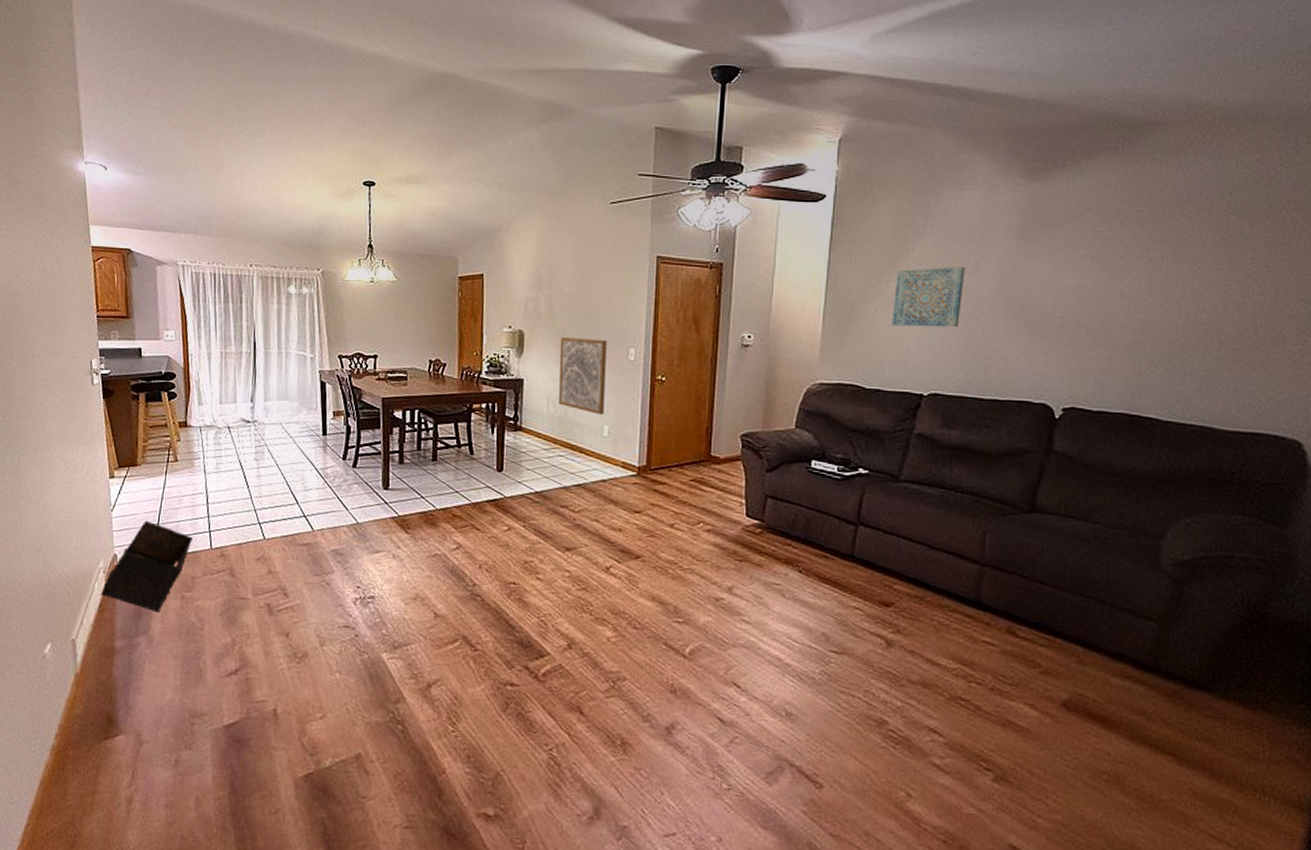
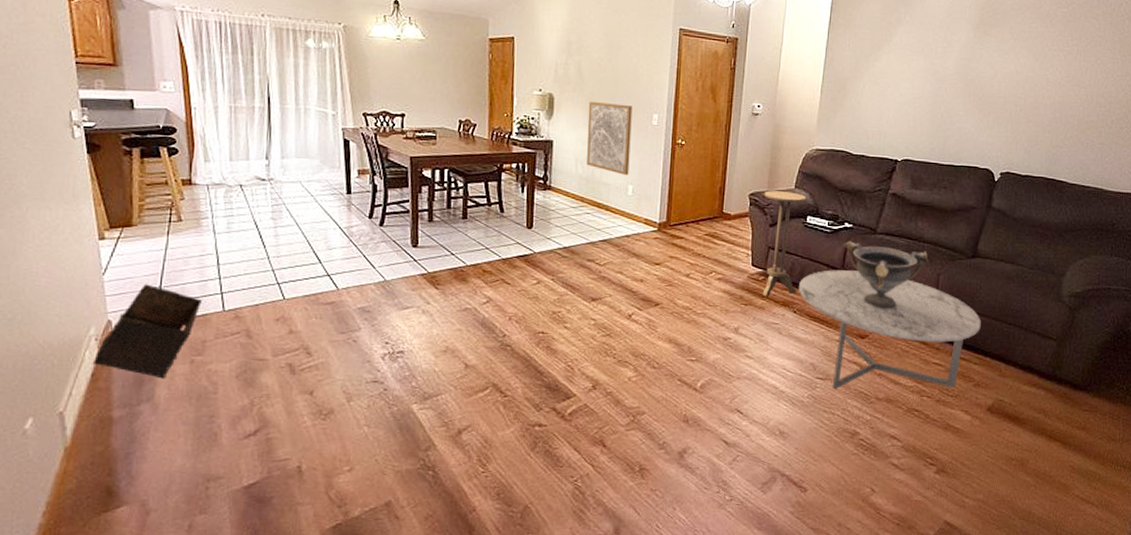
side table: none [758,431,809,553] -> present [762,191,806,297]
coffee table: none [804,523,1046,674] -> present [799,270,981,390]
decorative bowl: none [857,490,970,573] -> present [843,241,929,309]
wall art: present [892,267,966,328] -> none [876,51,935,104]

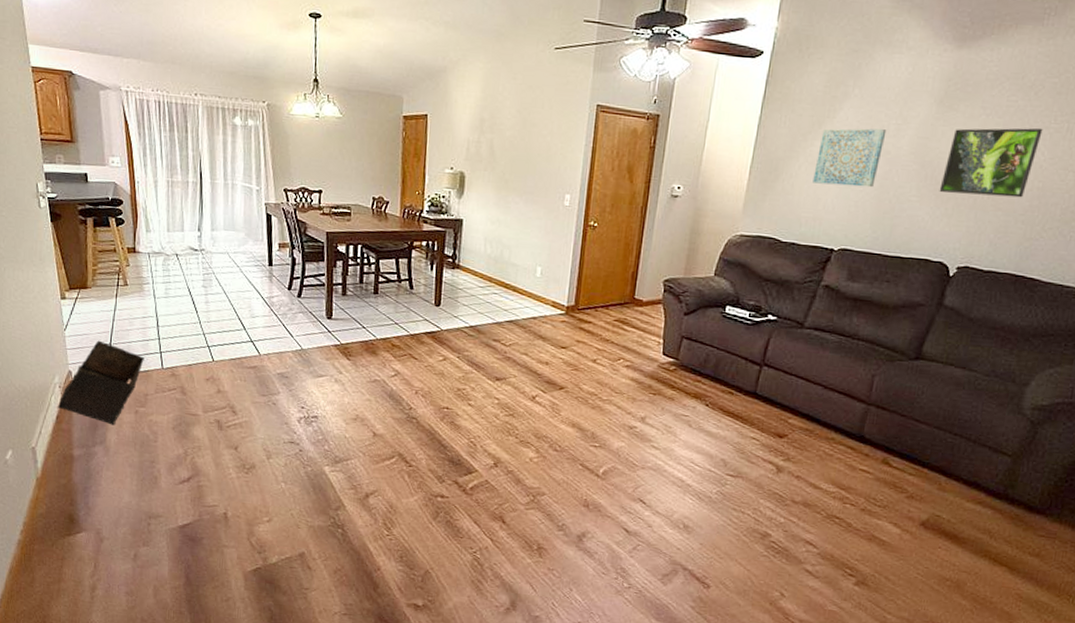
wall art: present [587,101,633,175] -> none [495,180,544,256]
side table: present [762,191,806,297] -> none [672,277,726,388]
coffee table: present [799,270,981,390] -> none [712,363,921,498]
decorative bowl: present [843,241,929,309] -> none [764,334,863,409]
wall art: none [876,51,935,104] -> present [813,128,887,188]
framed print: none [981,50,1059,111] -> present [939,127,1043,198]

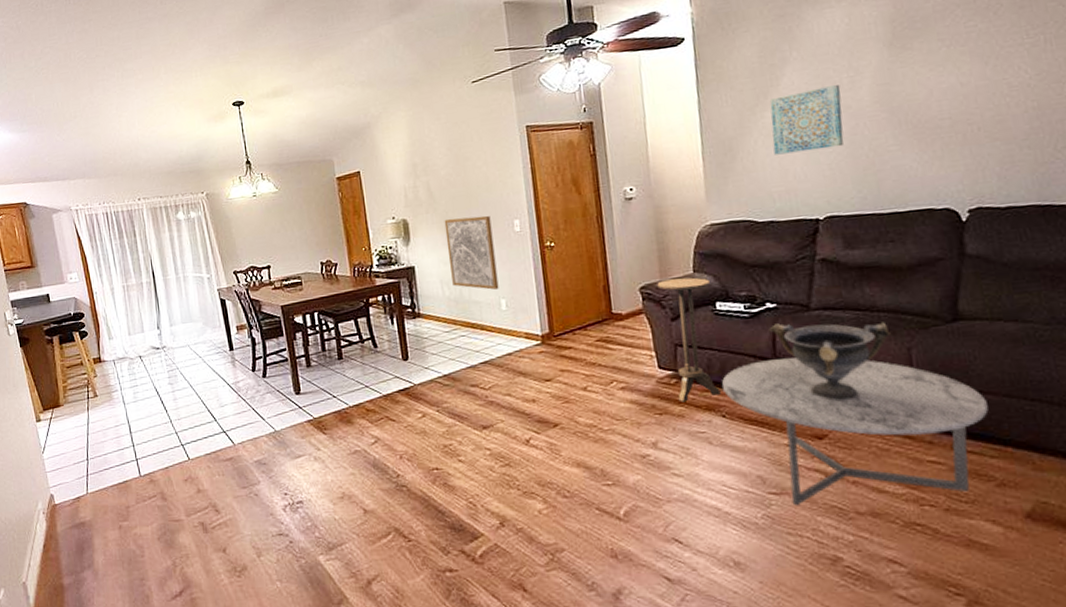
storage bin: present [57,340,144,426] -> none [43,457,122,546]
wall art: none [495,180,544,256] -> present [444,215,499,290]
side table: none [672,277,726,388] -> present [657,277,721,402]
coffee table: none [712,363,921,498] -> present [722,358,989,506]
decorative bowl: none [764,334,863,409] -> present [769,322,891,400]
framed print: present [939,127,1043,198] -> none [916,46,1020,135]

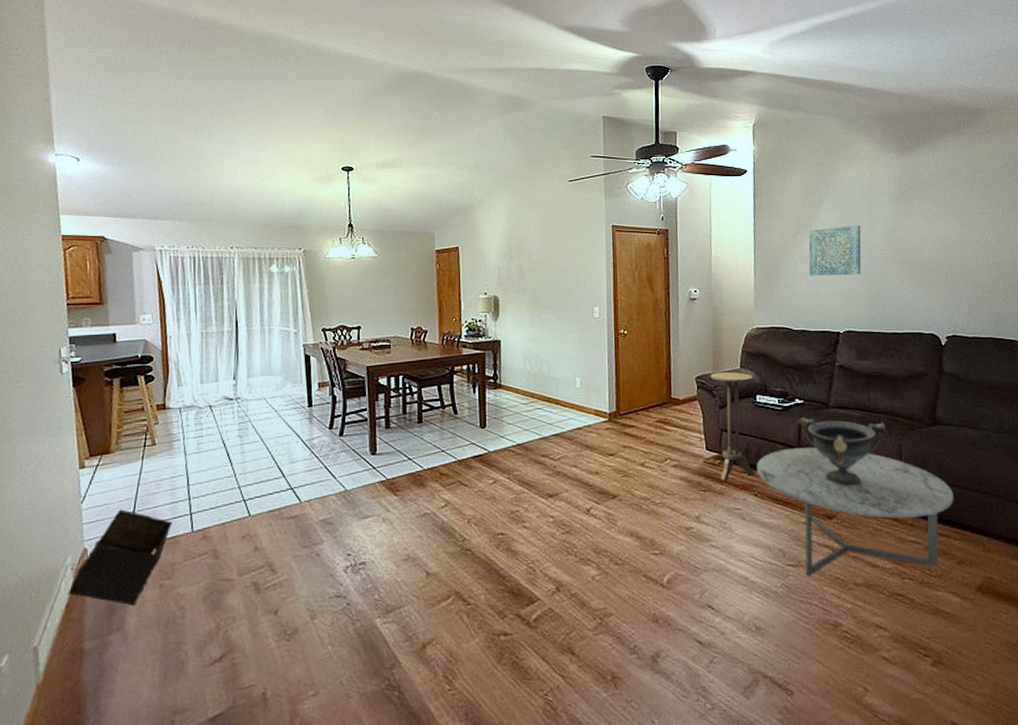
storage bin: none [43,457,122,546] -> present [67,509,172,606]
wall art: present [444,215,499,290] -> none [532,299,576,368]

